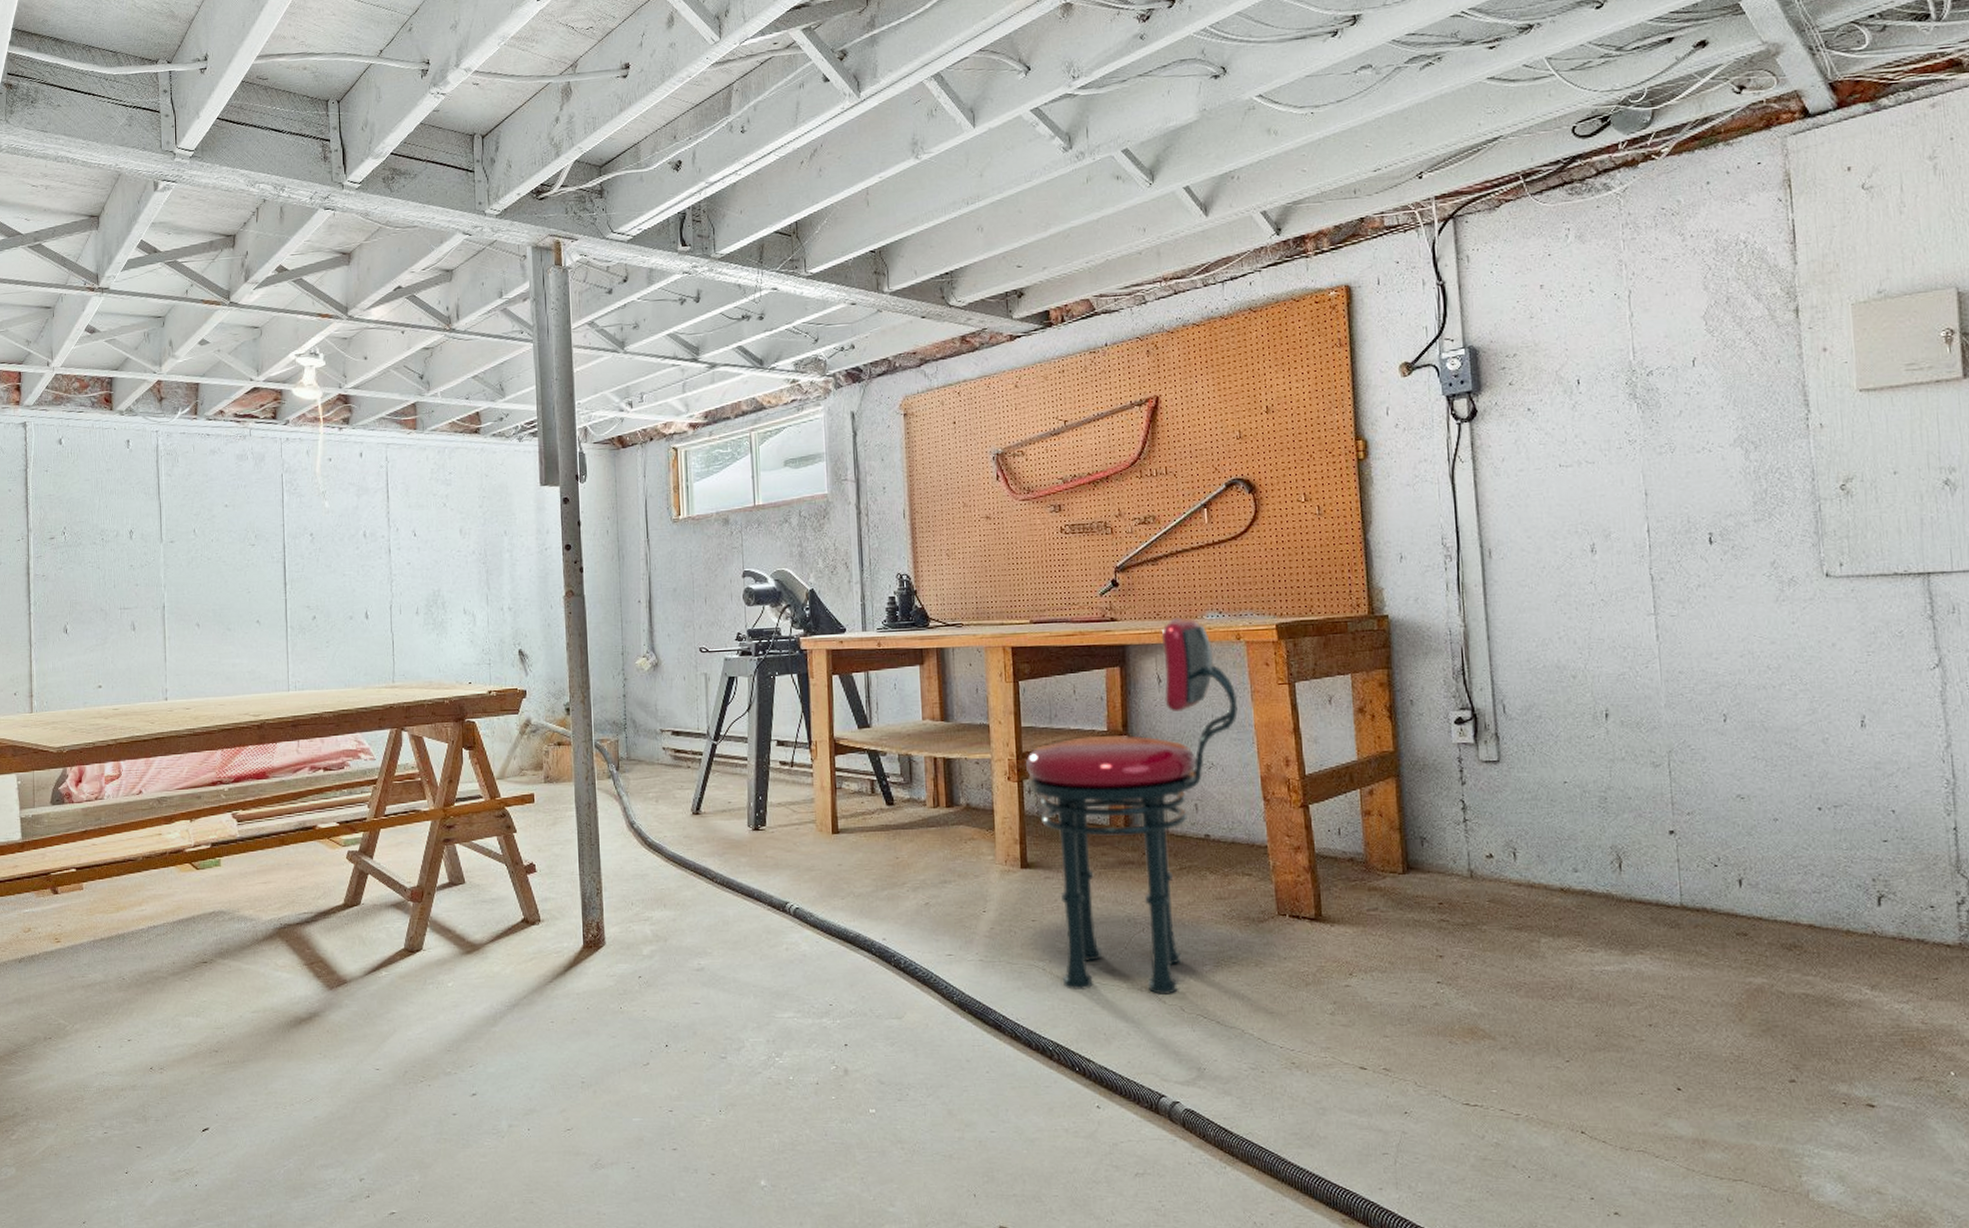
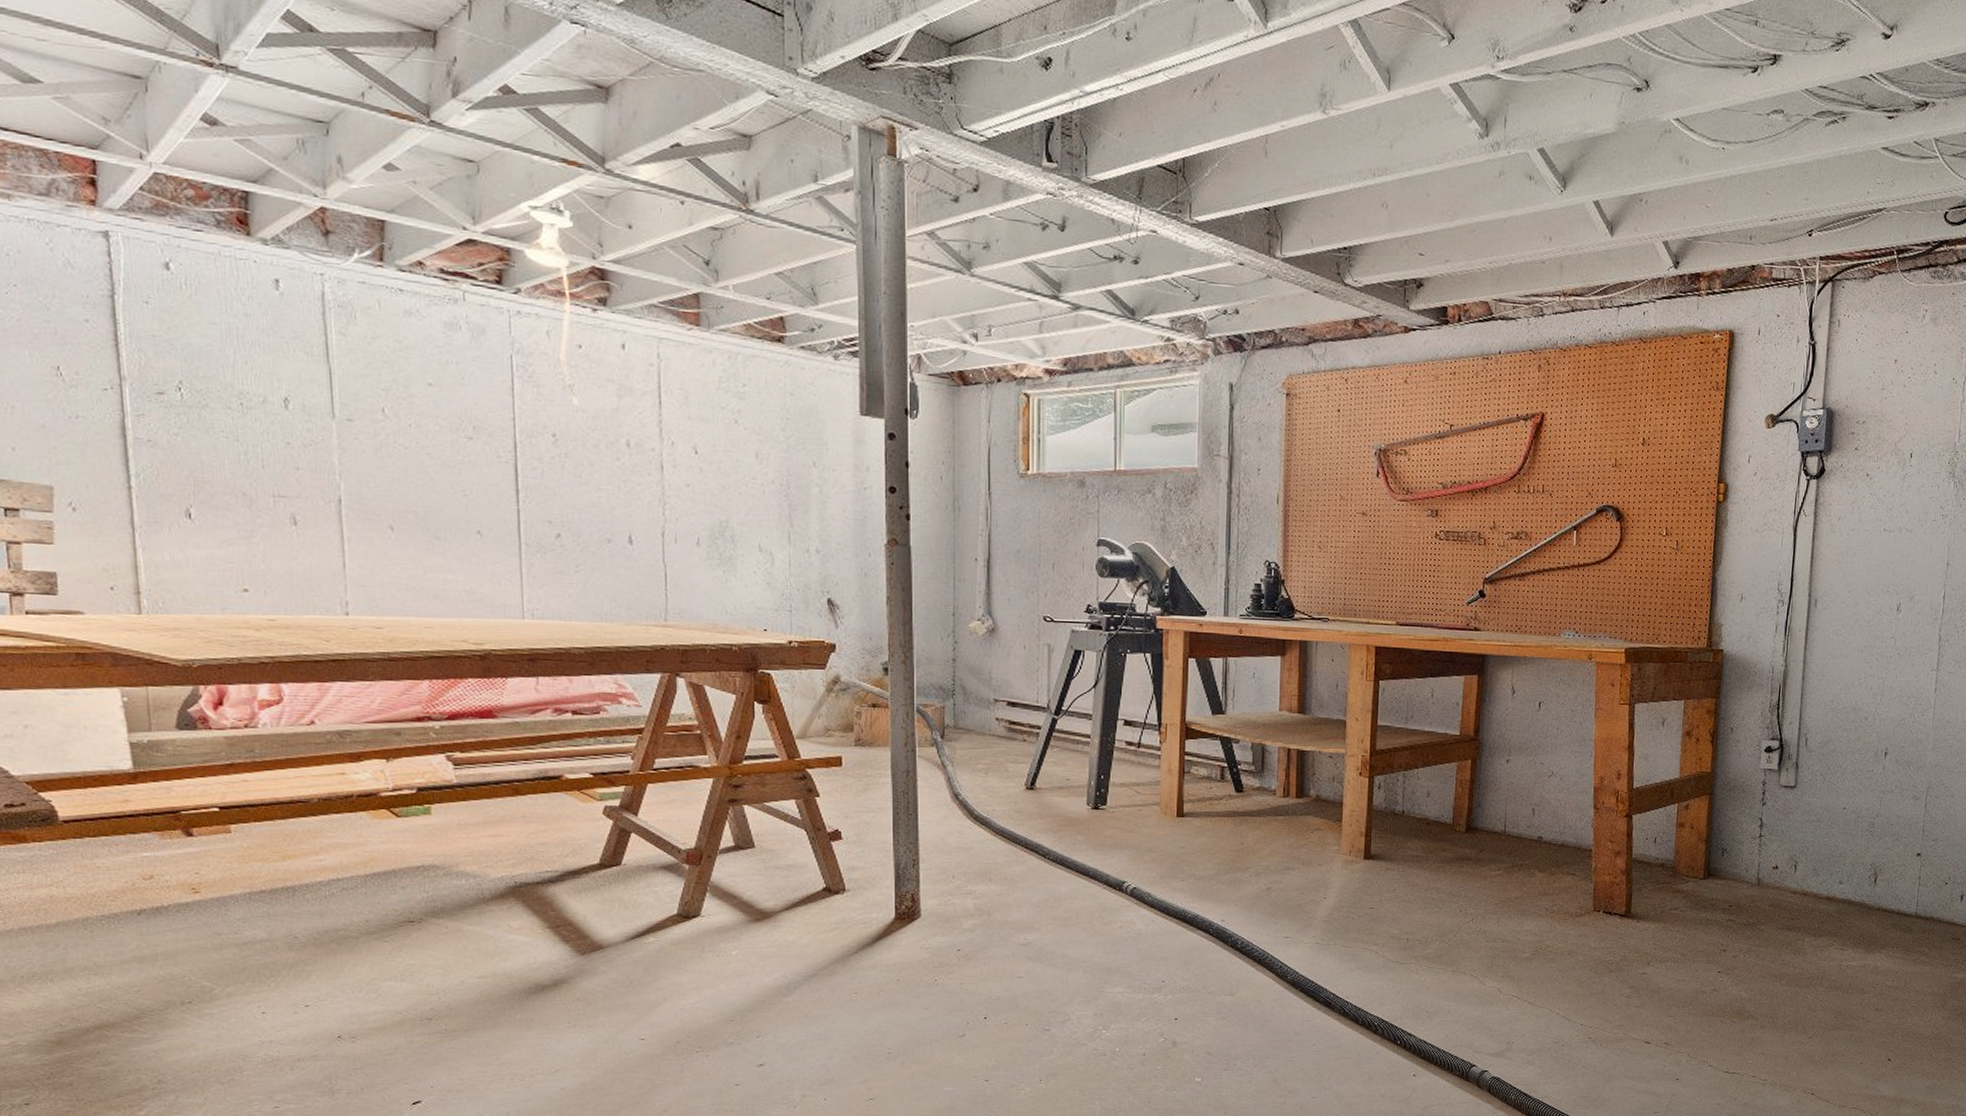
stool: present [1025,616,1238,996] -> none [1377,632,1583,979]

